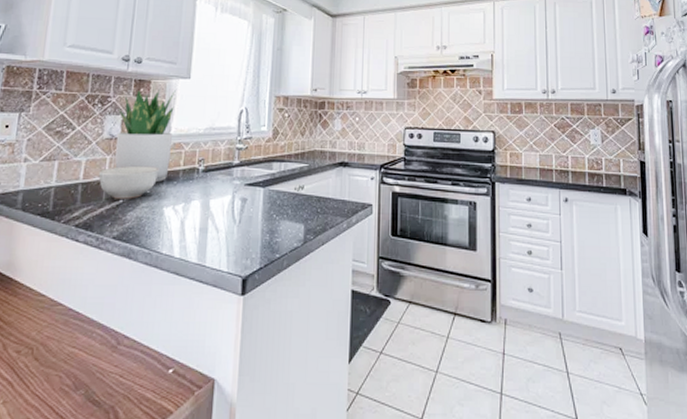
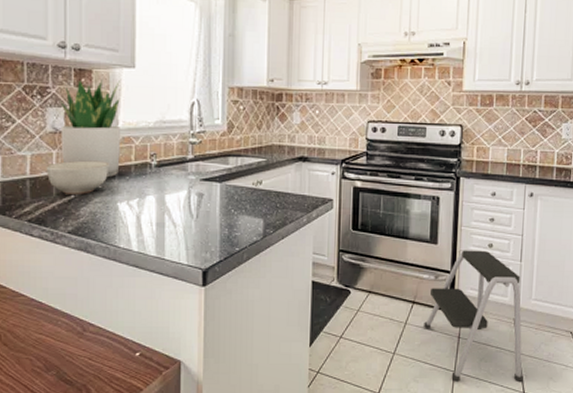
step stool: none [467,257,575,407] -> present [424,250,523,383]

